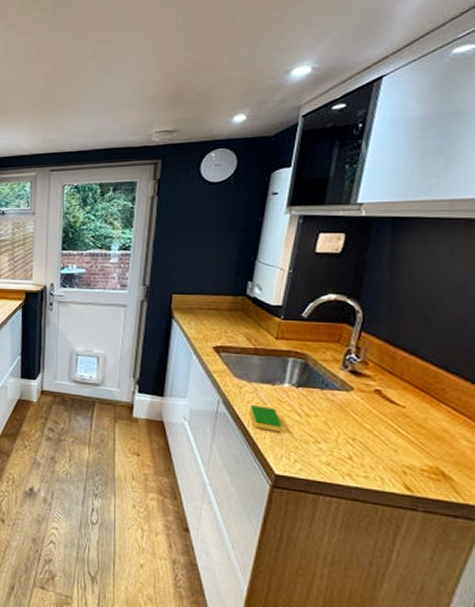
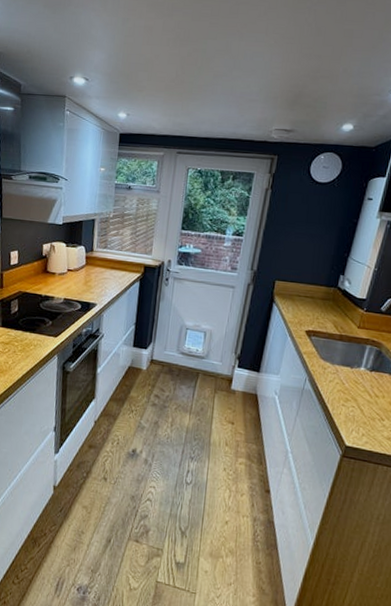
dish sponge: present [249,404,283,433] -> none [330,383,356,410]

